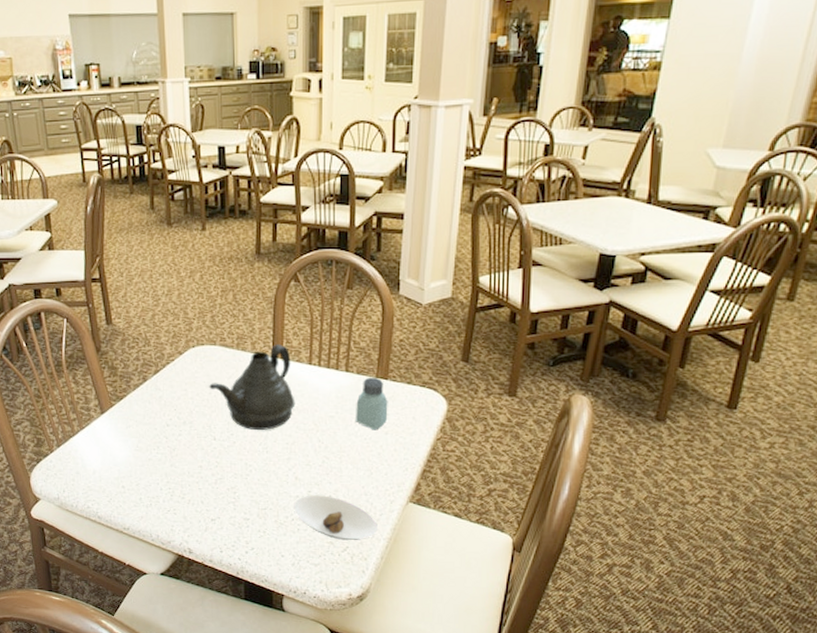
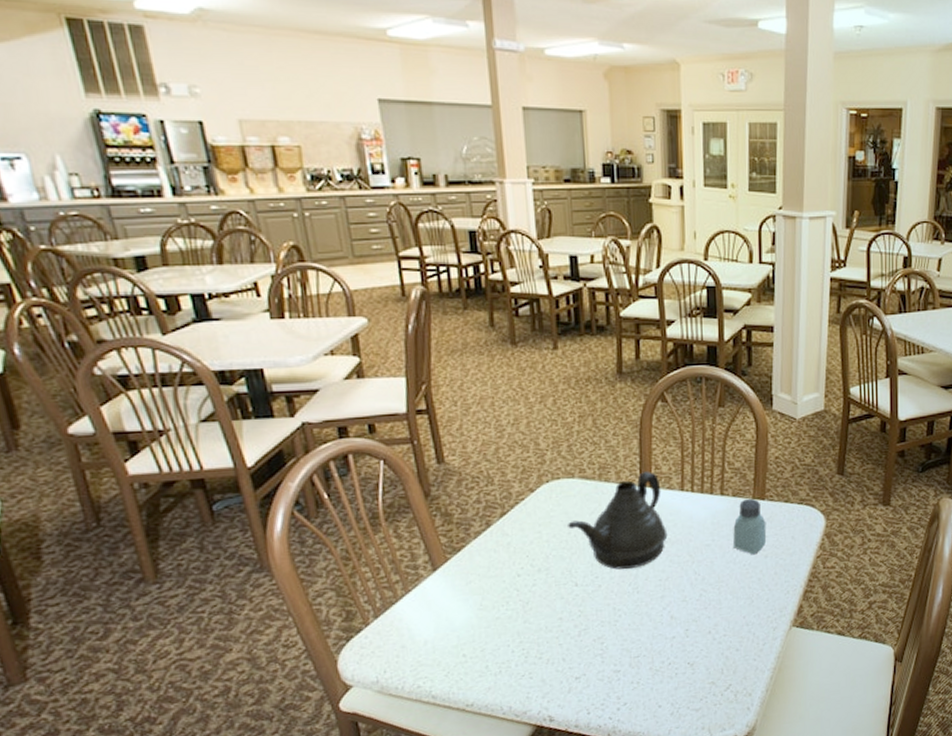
saucer: present [292,495,378,541] -> none [669,631,761,678]

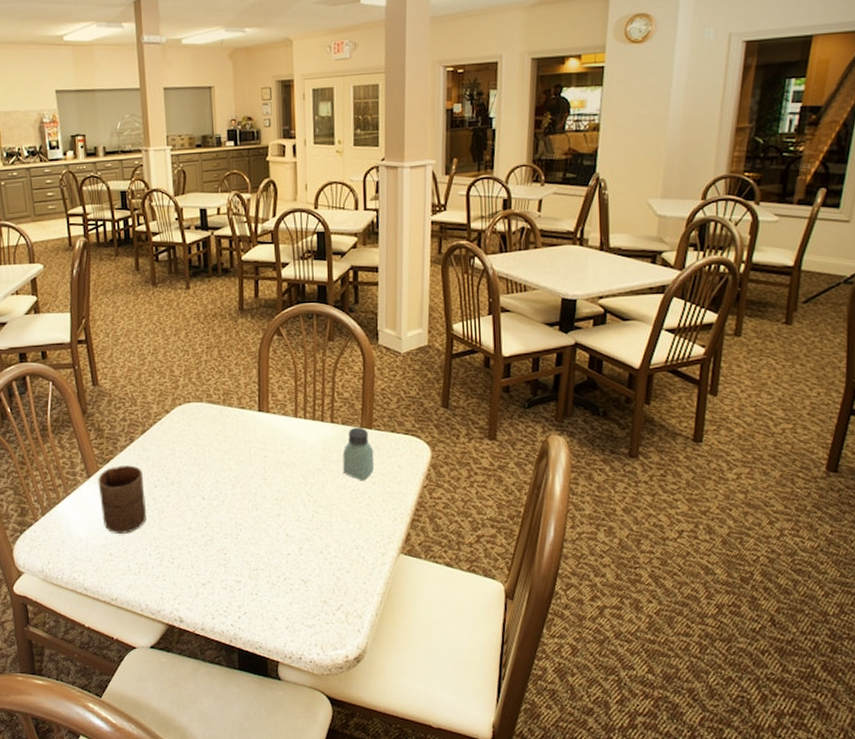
cup: none [446,553,508,632] -> present [98,465,146,534]
teapot: present [568,470,668,569] -> none [197,397,283,487]

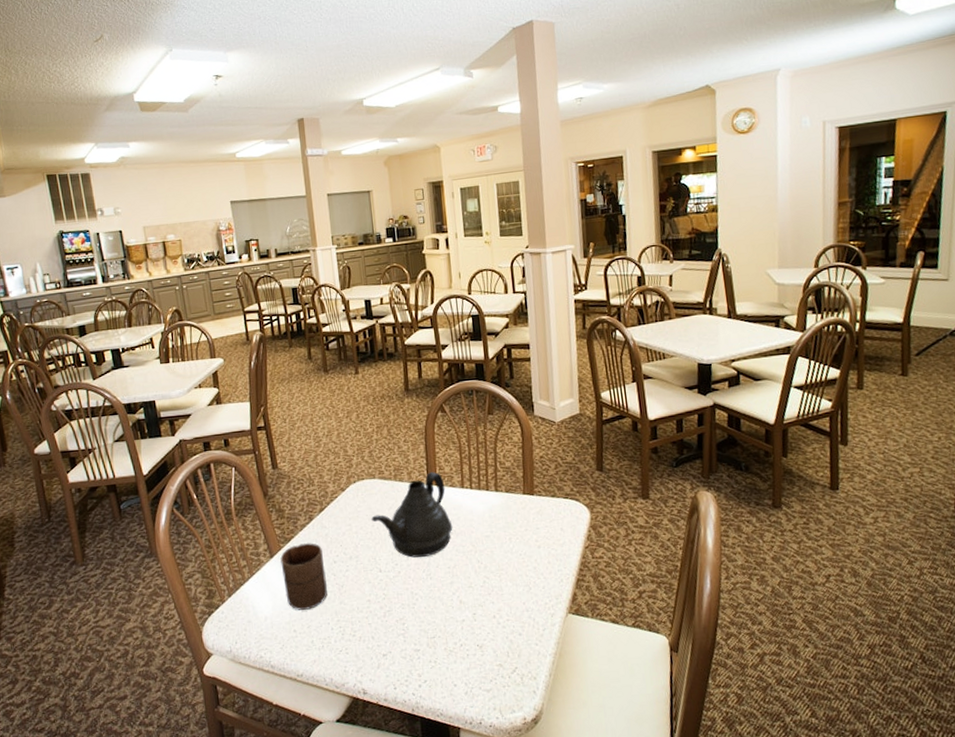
teapot: none [197,397,283,487] -> present [371,471,453,558]
saltshaker: present [343,427,374,481] -> none [508,494,538,545]

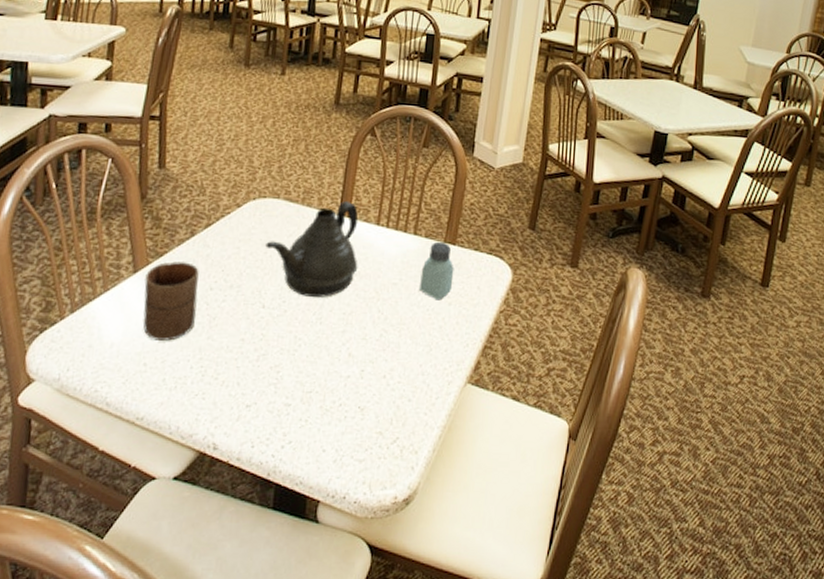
saltshaker: none [508,494,538,545] -> present [419,241,454,301]

